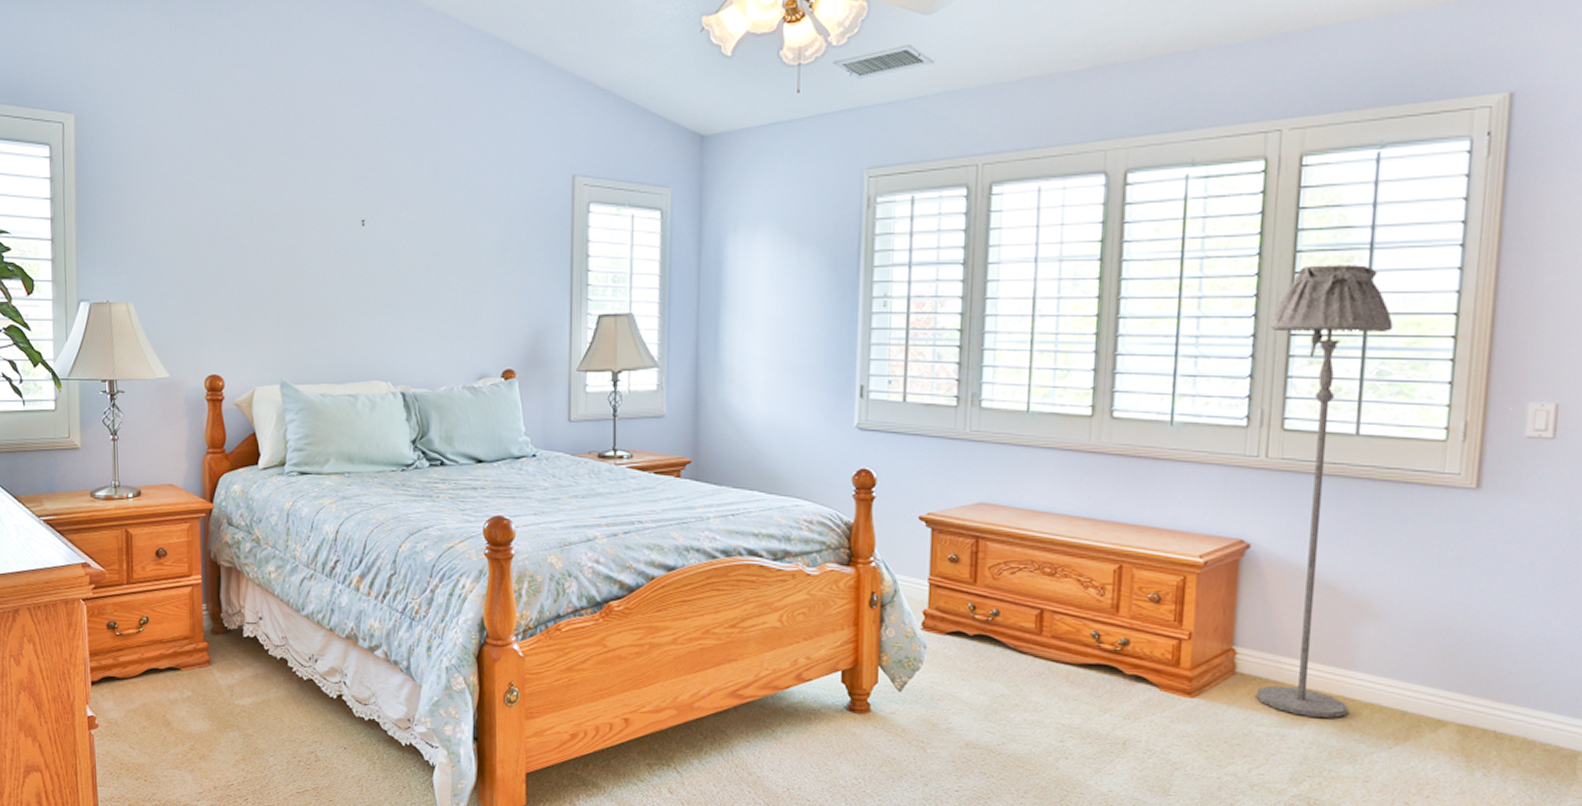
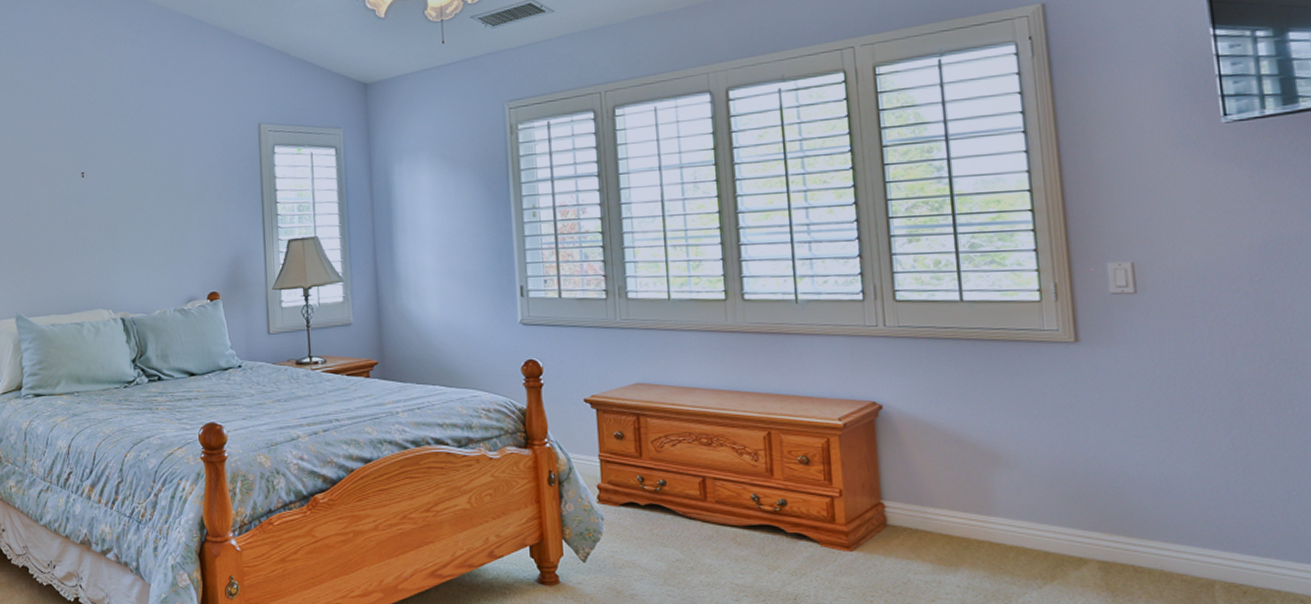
floor lamp: present [1256,265,1393,718] -> none [868,154,995,562]

